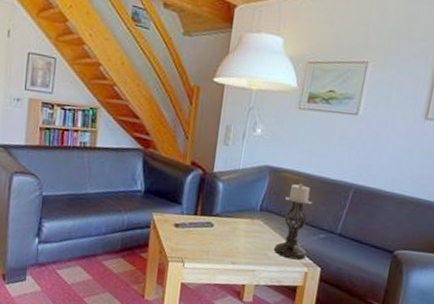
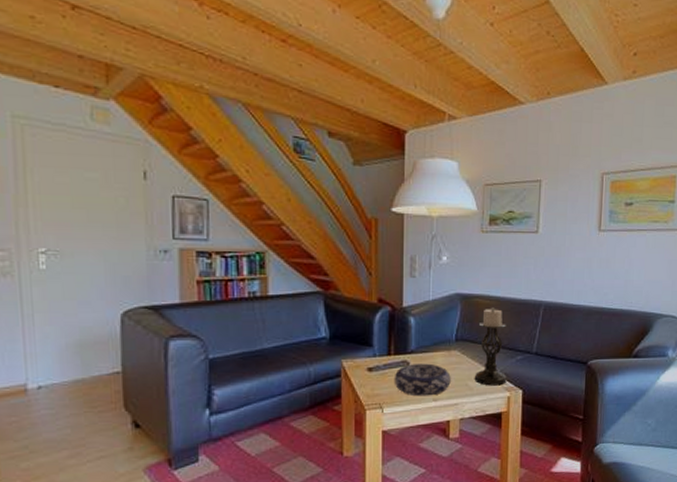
decorative bowl: none [197,226,251,259] -> present [394,363,451,396]

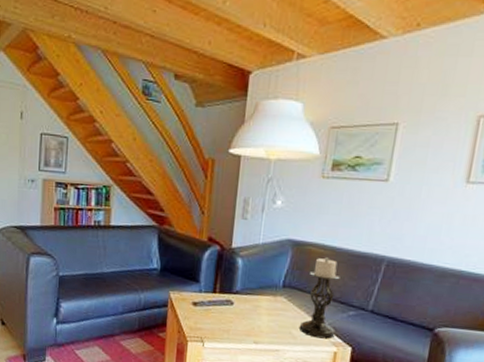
decorative bowl: present [394,363,451,396] -> none [216,304,275,338]

